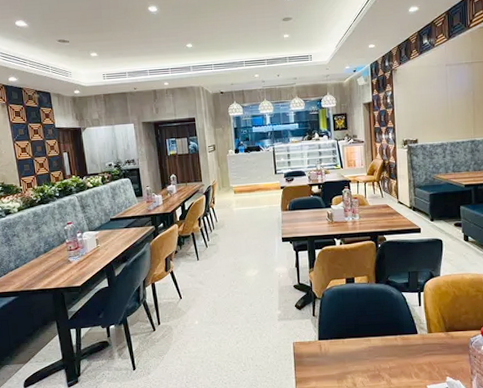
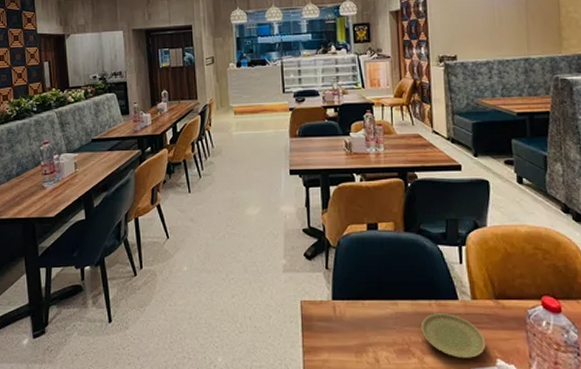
plate: none [388,345,439,378] -> present [420,313,486,358]

